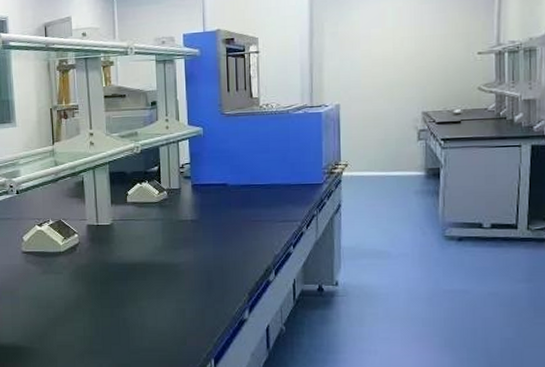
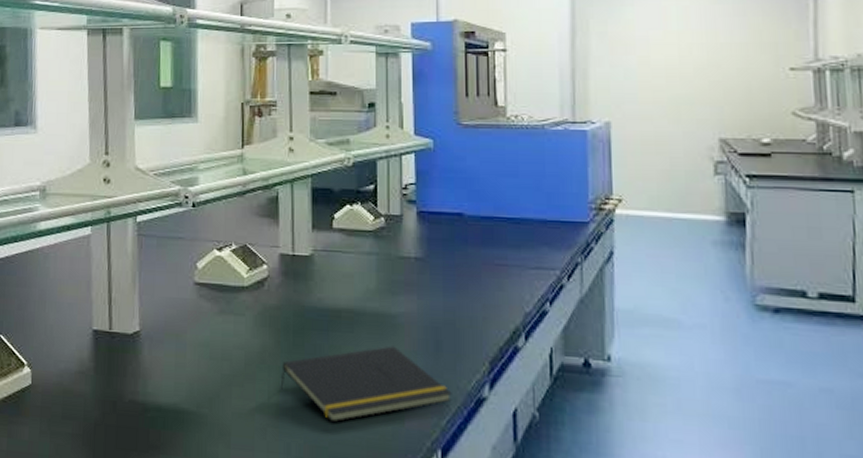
notepad: none [92,287,221,346] -> present [280,346,452,423]

